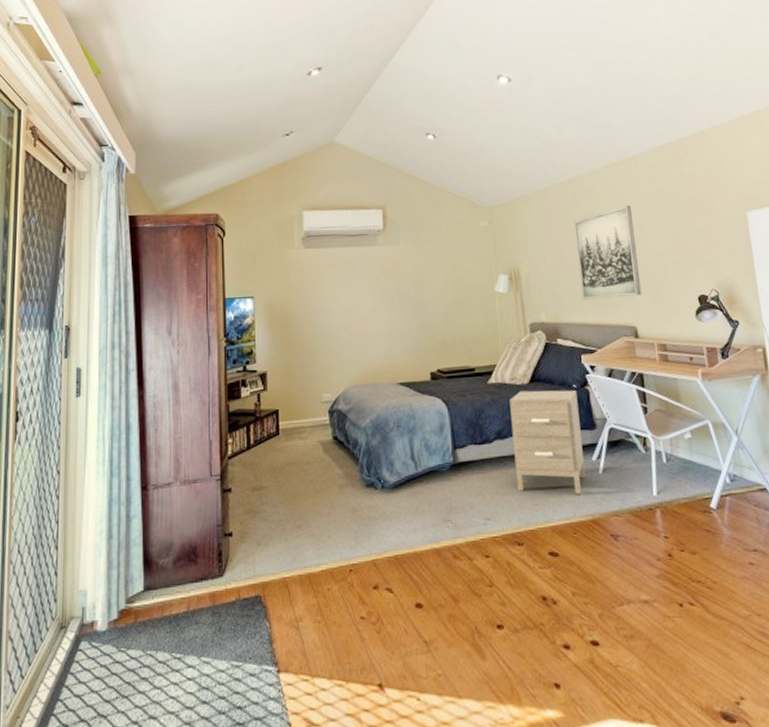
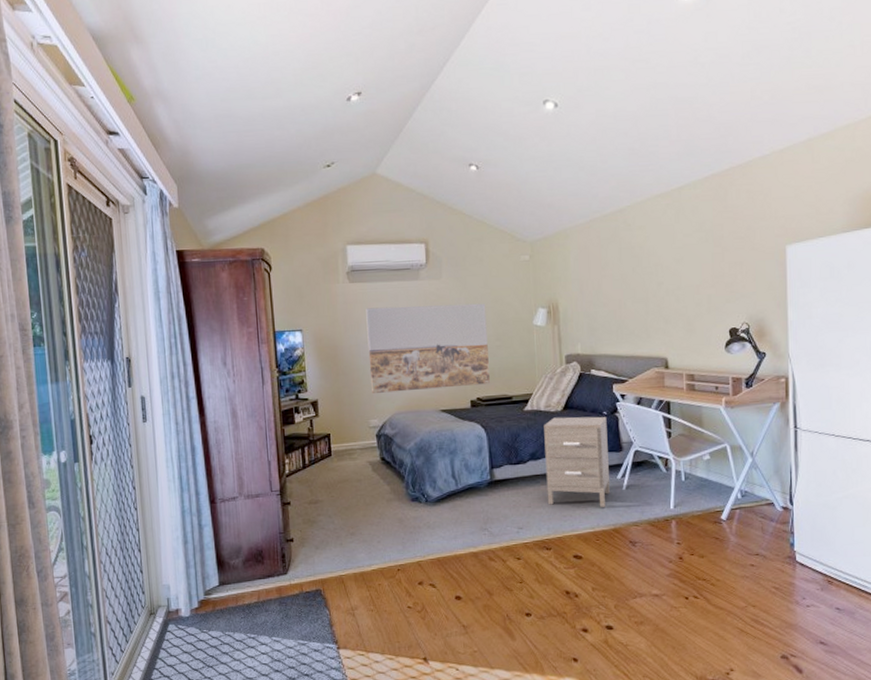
wall art: none [321,269,451,365] -> present [366,303,490,393]
wall art: present [574,205,642,300] -> none [614,238,676,333]

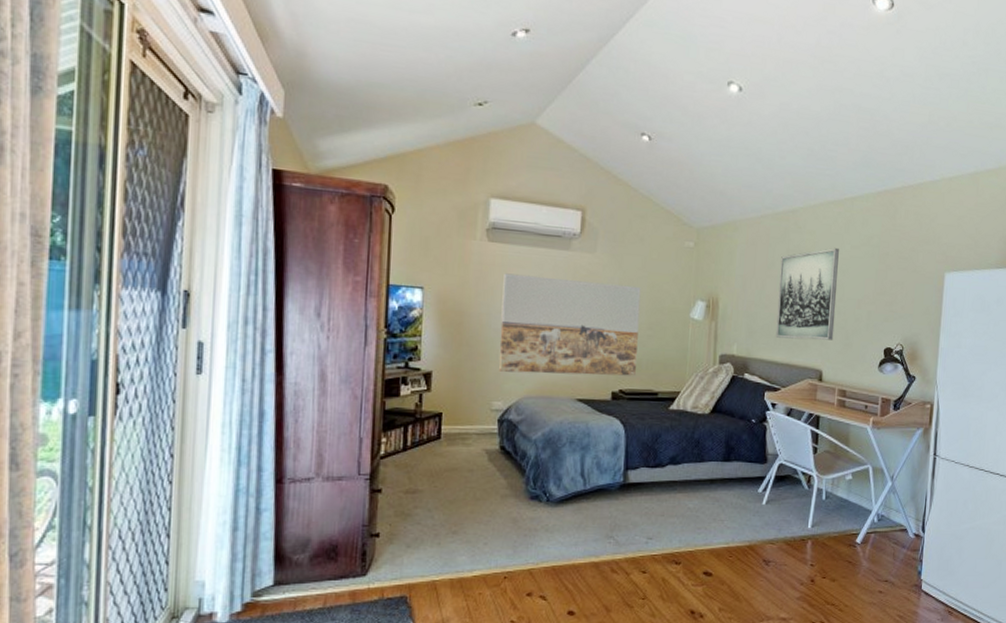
nightstand: present [544,416,610,507] -> none [682,420,755,521]
wall art: none [614,238,676,333] -> present [775,247,839,340]

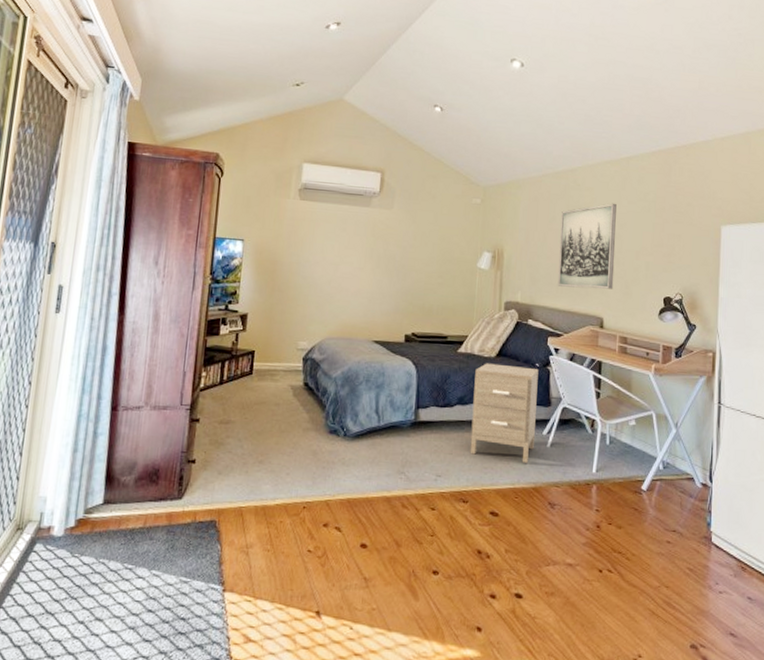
wall art: present [498,273,641,376] -> none [305,227,433,321]
nightstand: none [682,420,755,521] -> present [470,363,539,463]

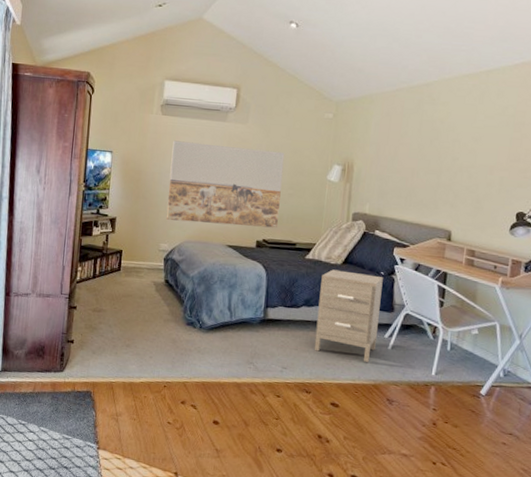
wall art: none [305,227,433,321] -> present [166,140,285,229]
wall art: present [557,203,617,289] -> none [406,117,473,204]

